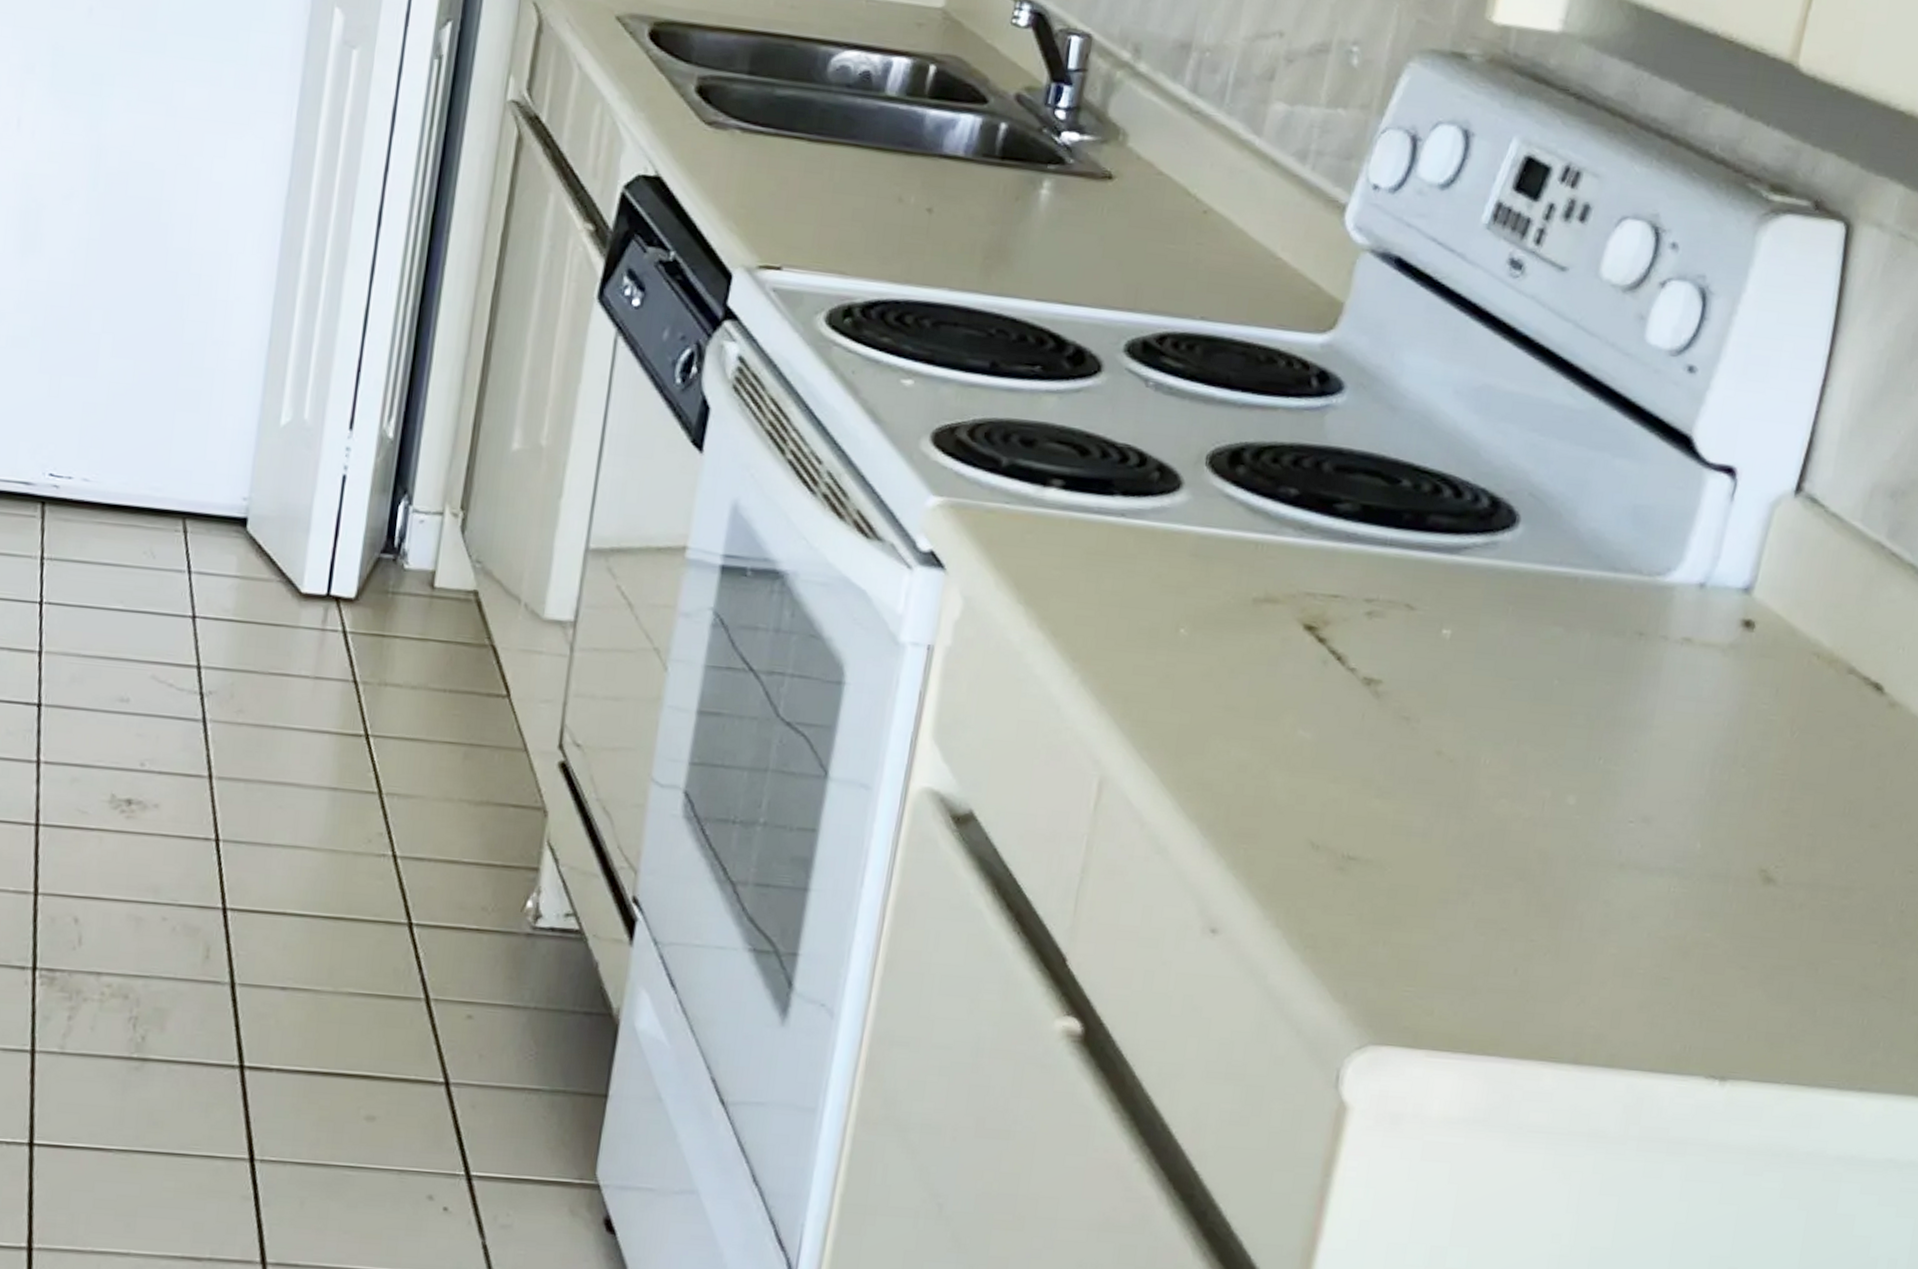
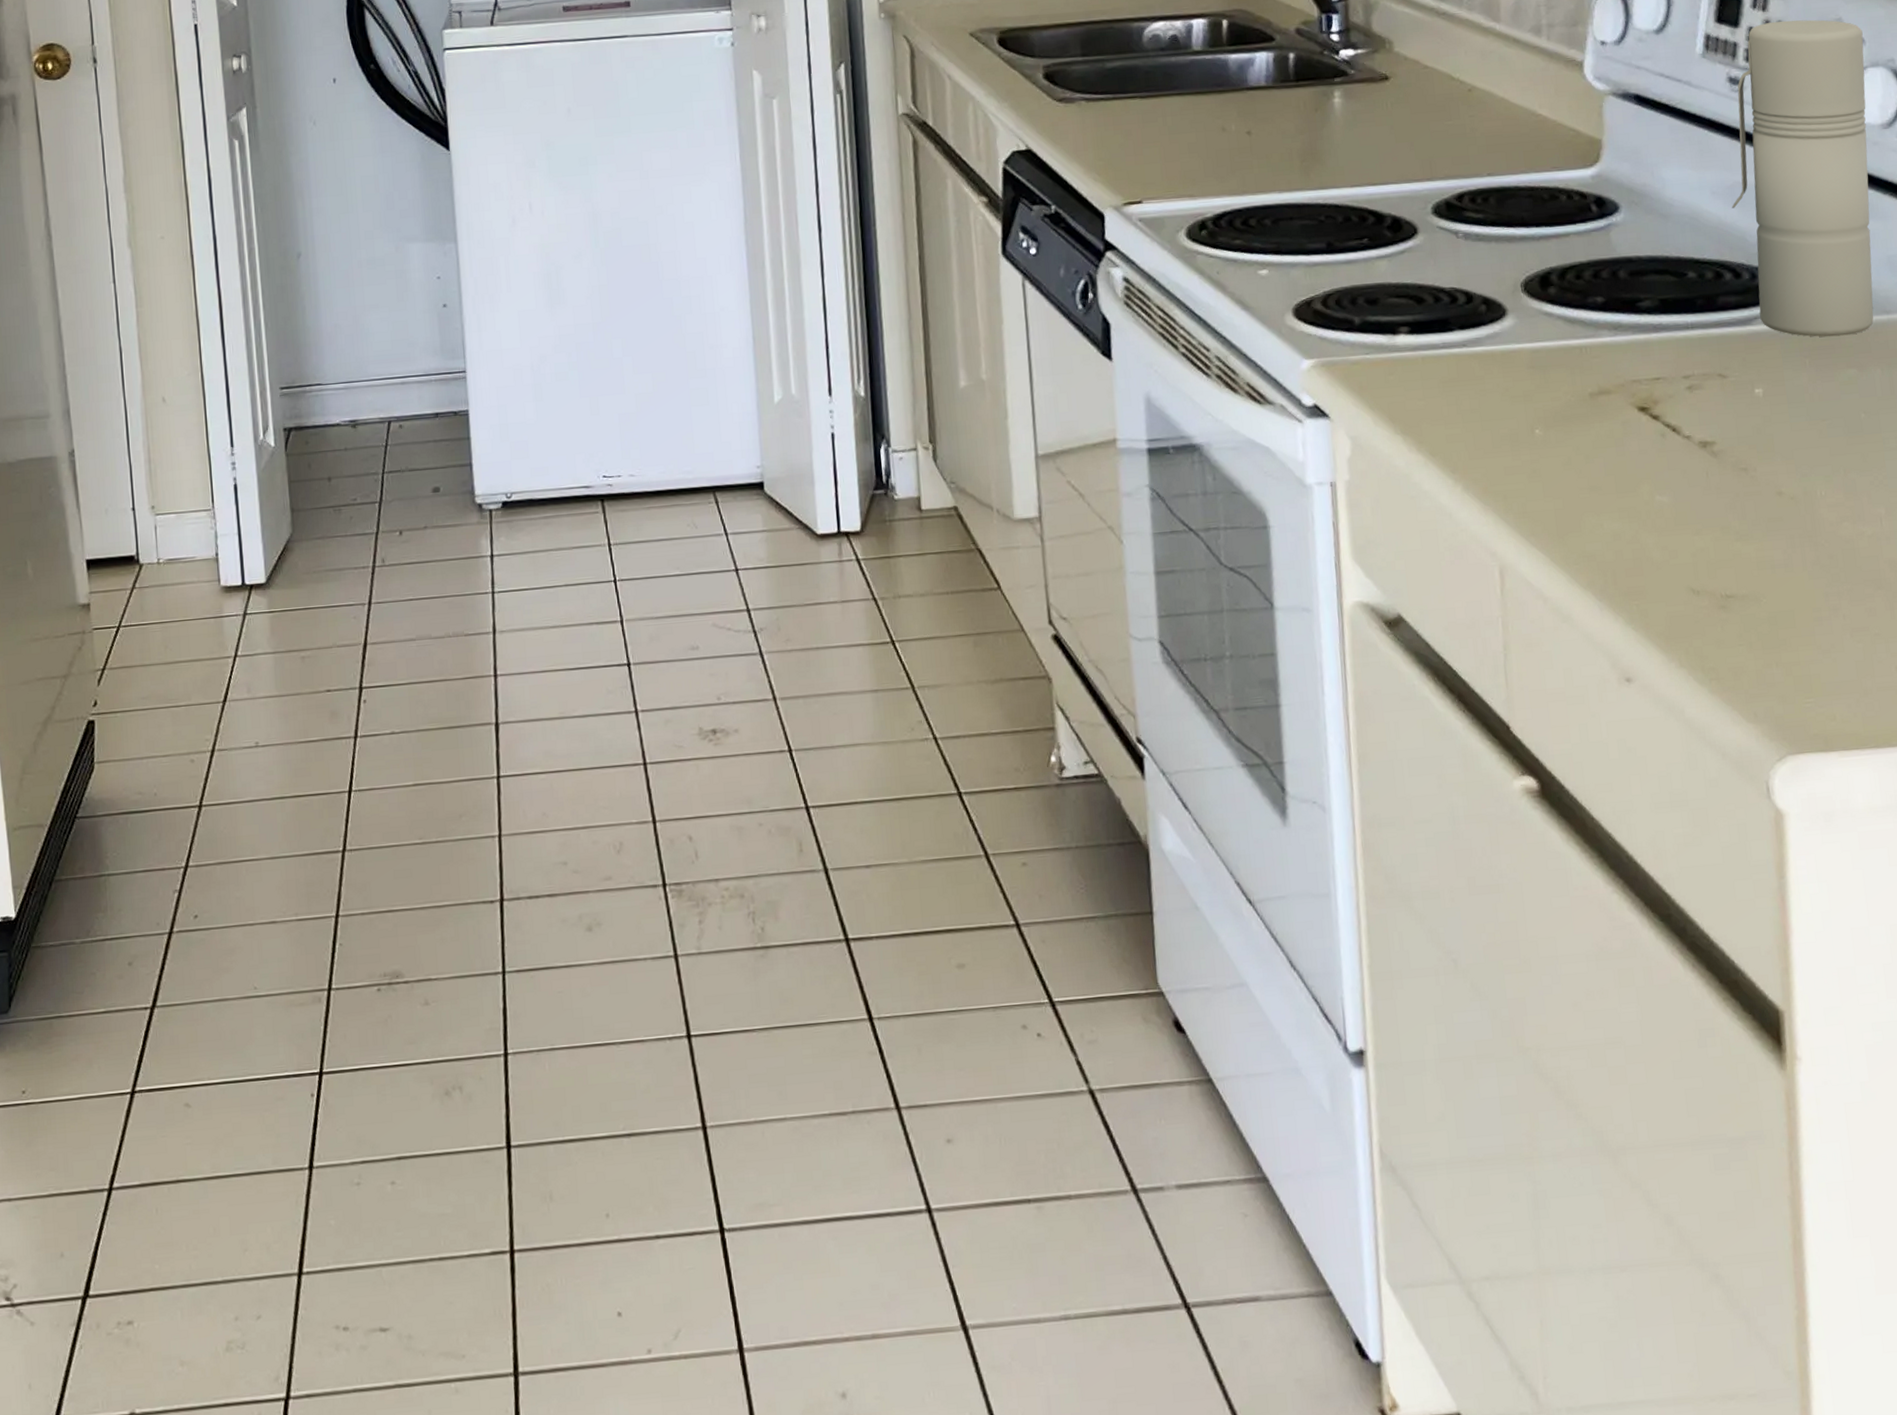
canister: none [1470,202,1679,588] -> present [1731,19,1874,337]

